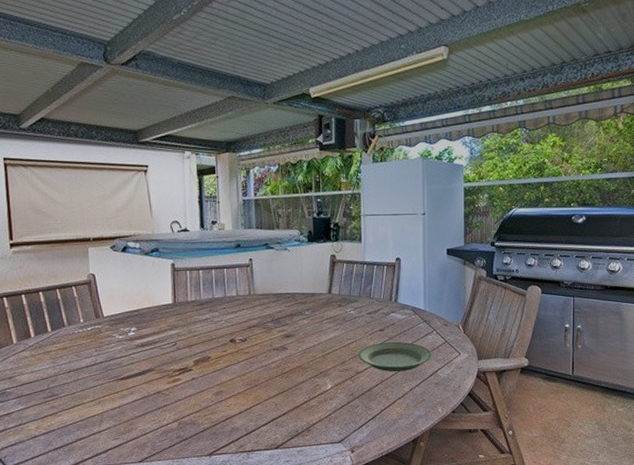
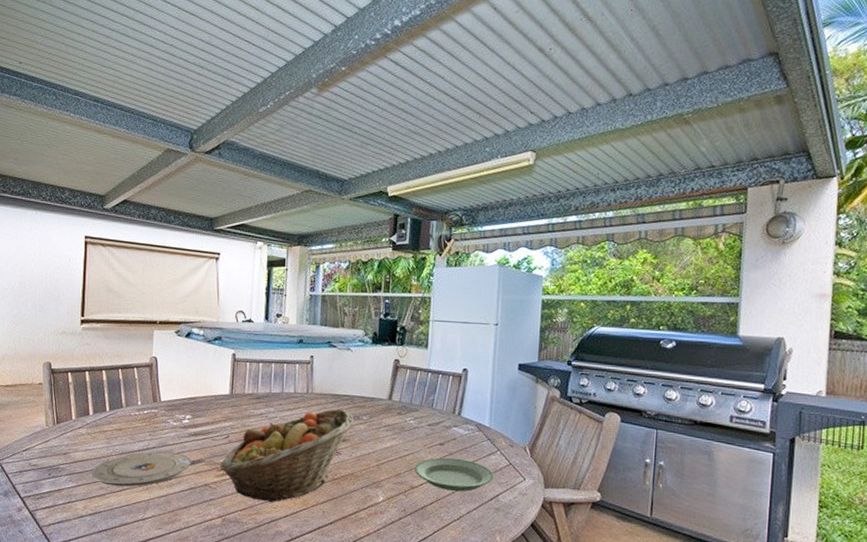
plate: none [39,365,142,404] -> present [90,452,192,487]
fruit basket: none [170,307,297,402] -> present [220,409,354,503]

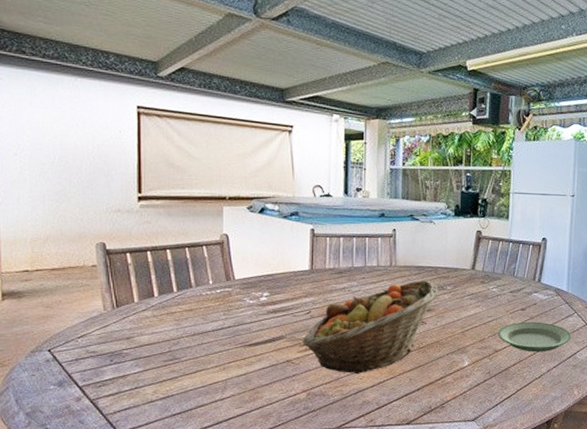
plate: present [90,452,192,487] -> none [159,331,271,368]

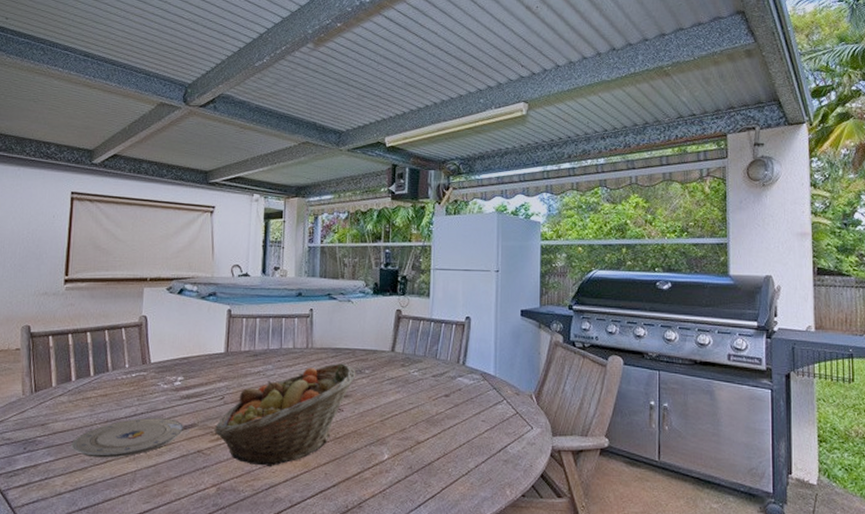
plate: none [159,331,271,368] -> present [71,418,183,458]
plate: present [498,321,571,353] -> none [420,409,501,445]

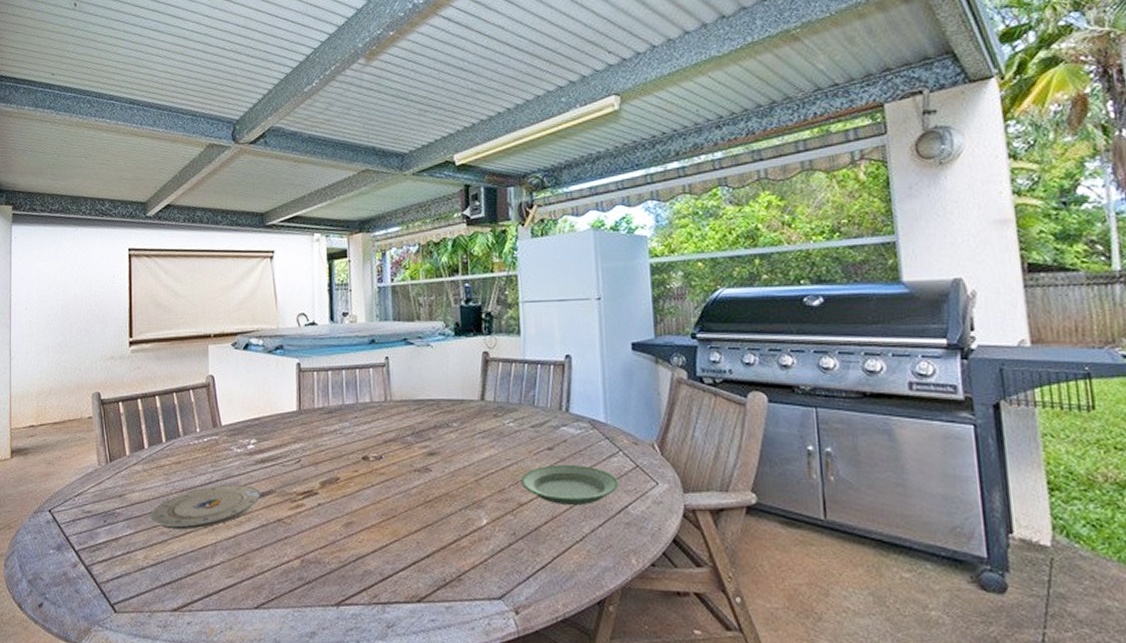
fruit basket: present [214,363,356,468] -> none [293,417,443,537]
plate: none [420,409,501,445] -> present [521,464,619,506]

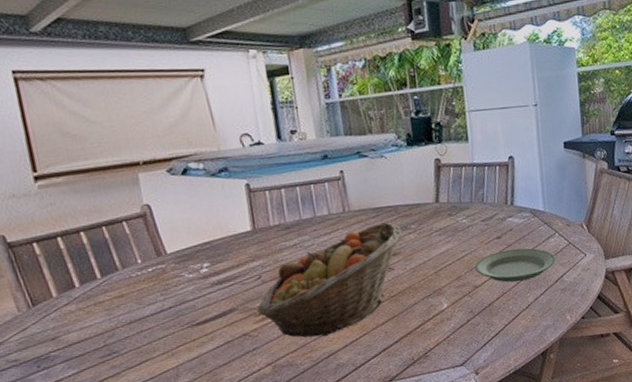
plate: present [150,485,261,529] -> none [94,307,222,362]
fruit basket: none [293,417,443,537] -> present [257,222,402,338]

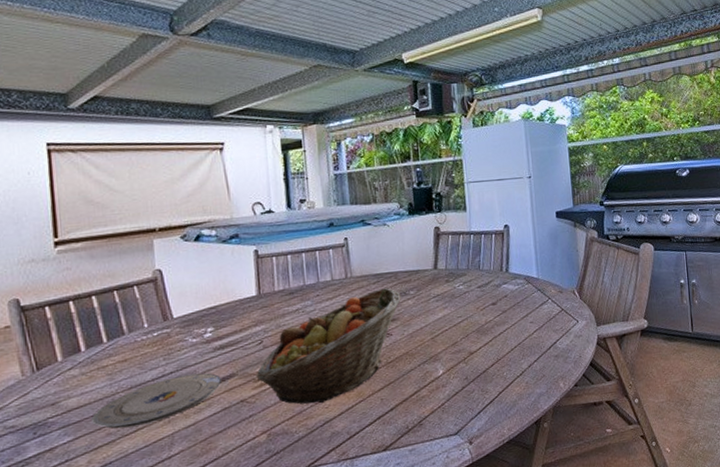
plate: none [94,307,222,362] -> present [92,372,221,429]
plate: present [475,248,556,283] -> none [470,314,549,349]

